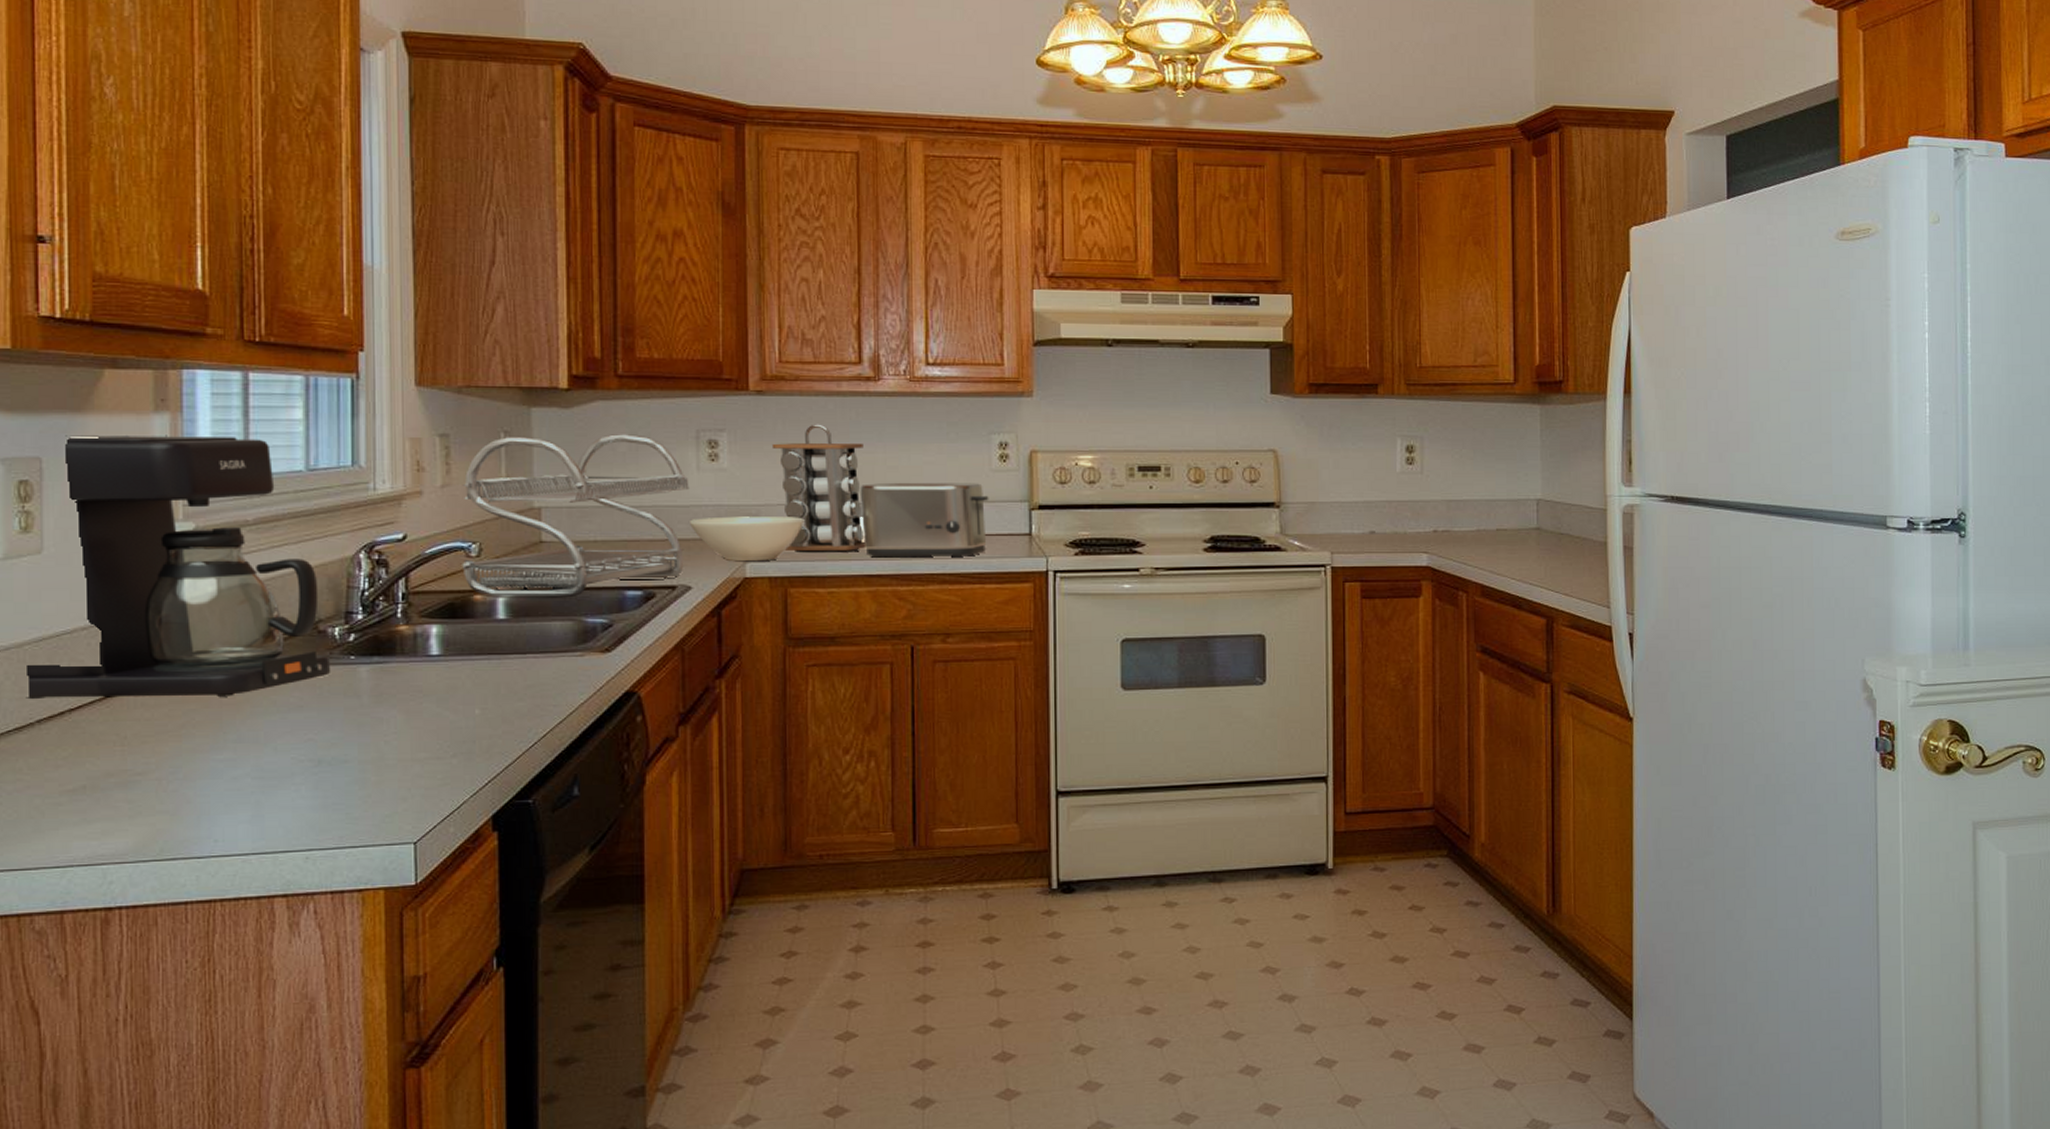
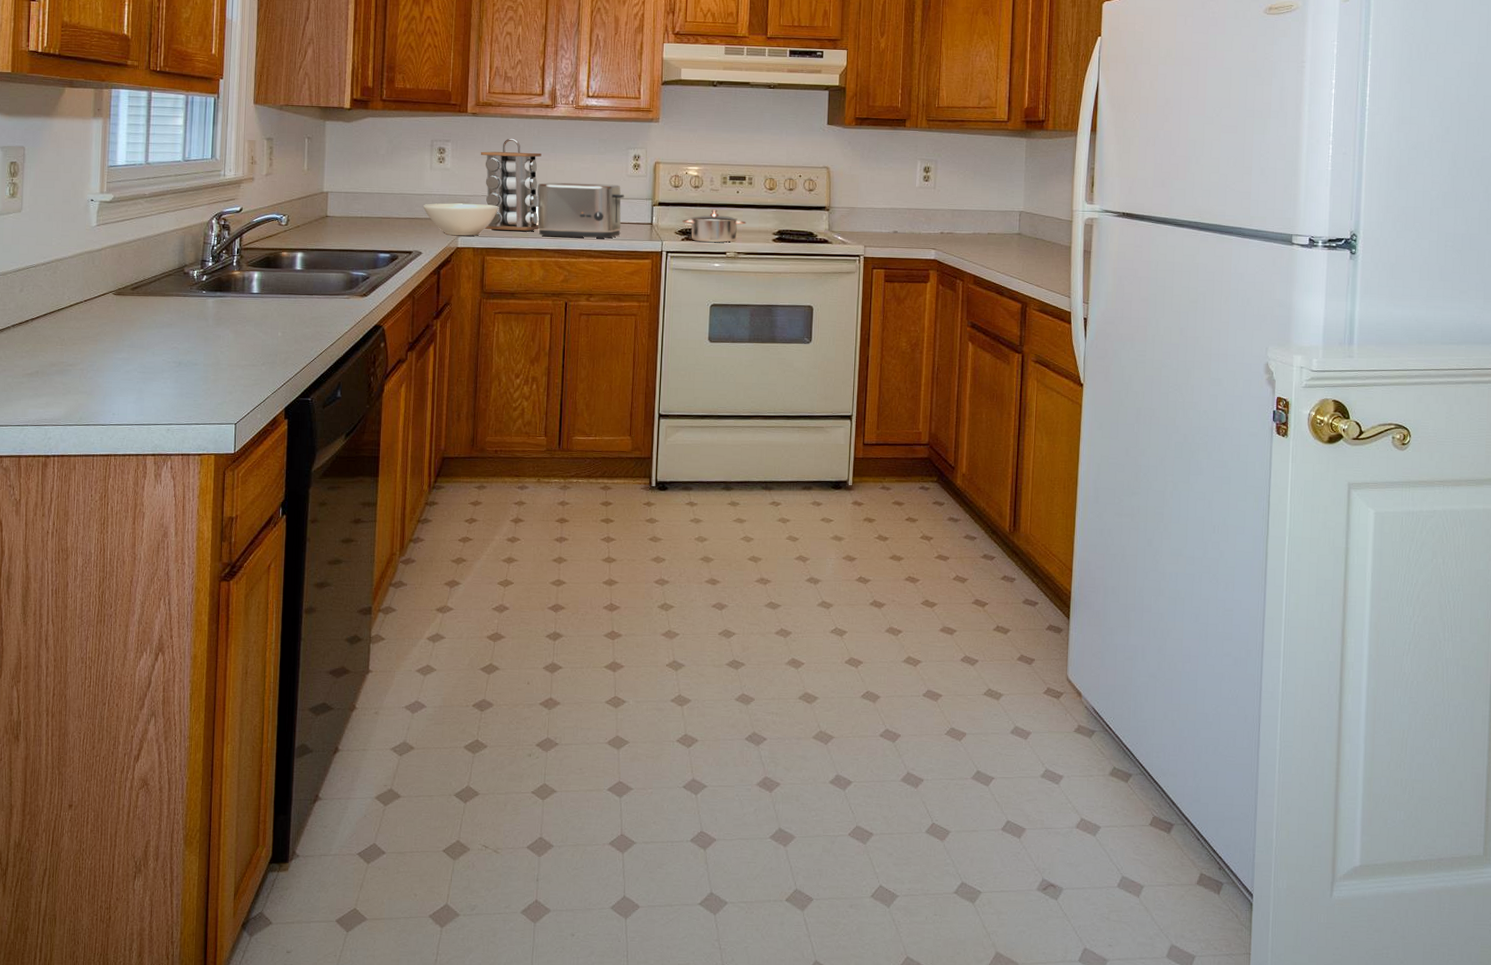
coffee maker: present [26,435,331,700] -> none [6,132,191,315]
dish rack: present [462,434,689,599] -> none [276,141,425,257]
cooking pot: none [1074,511,1166,557] -> present [682,209,747,243]

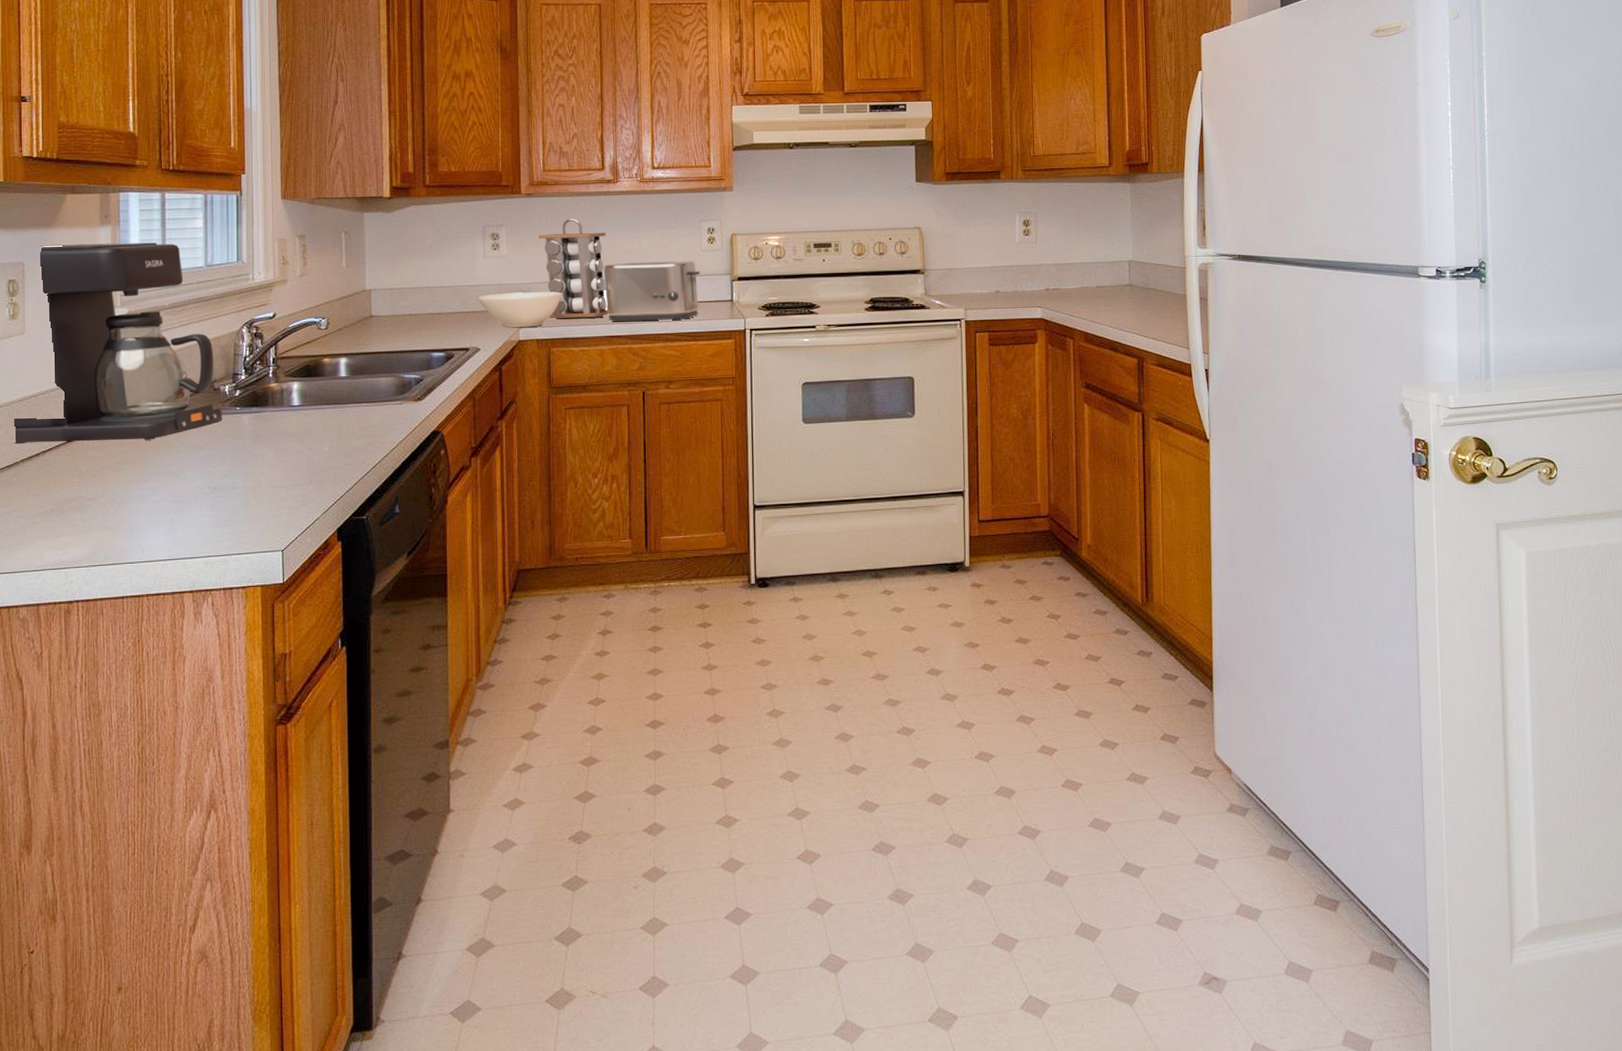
coffee maker: none [6,132,191,315] -> present [13,242,223,445]
cooking pot: present [682,209,747,243] -> none [765,280,836,317]

